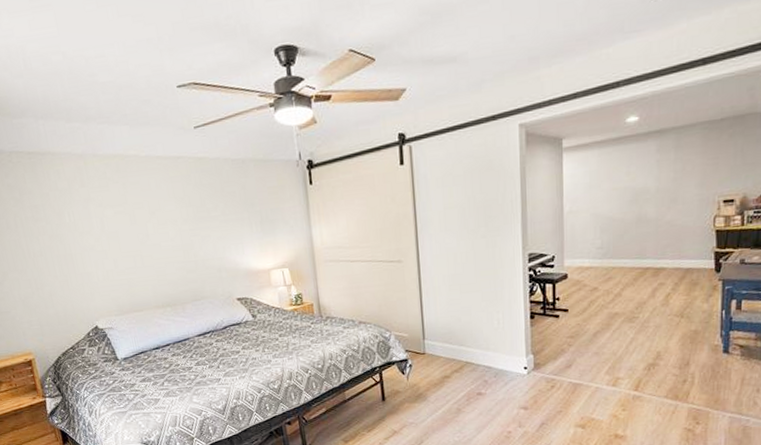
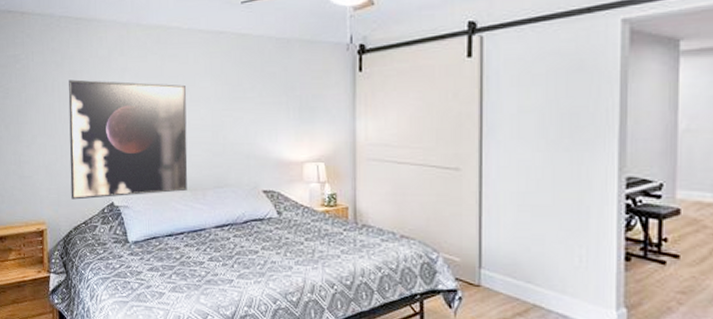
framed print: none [31,209,167,328] -> present [68,79,188,200]

